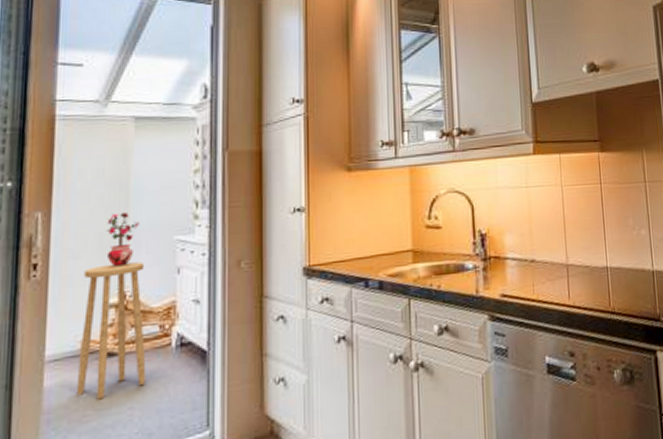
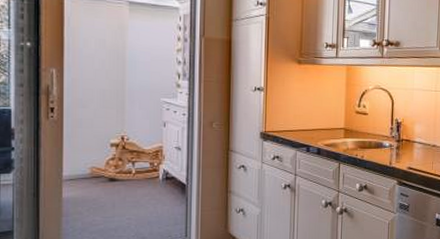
stool: present [76,262,146,400] -> none [87,114,140,211]
potted plant: present [105,212,139,267] -> none [107,76,133,117]

